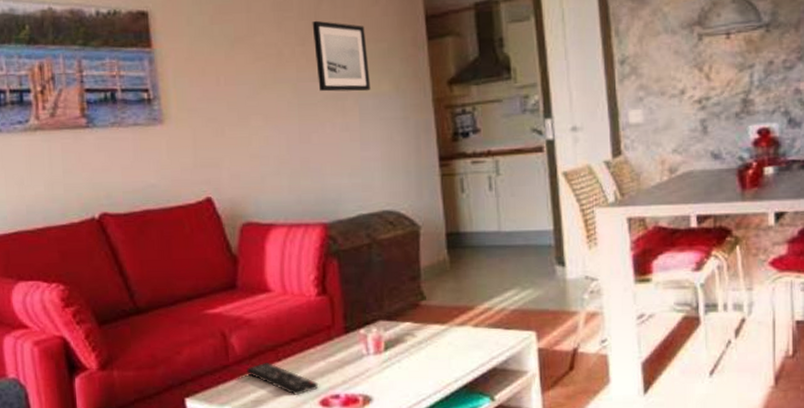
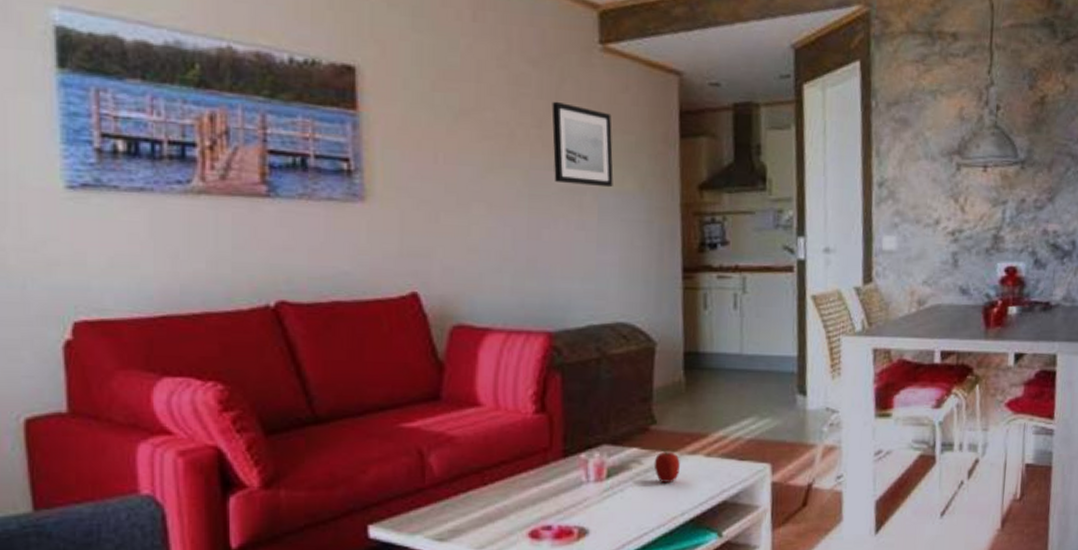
remote control: present [247,363,319,396] -> none [446,487,529,526]
fruit: none [426,322,450,354] -> present [653,448,680,484]

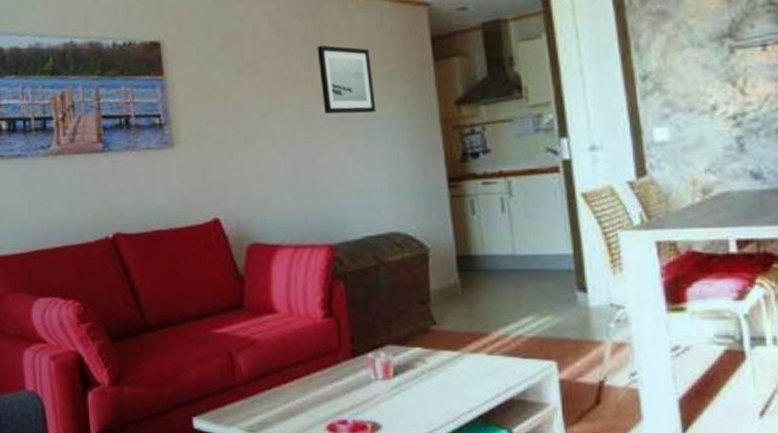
fruit: present [653,448,680,484] -> none [437,348,463,381]

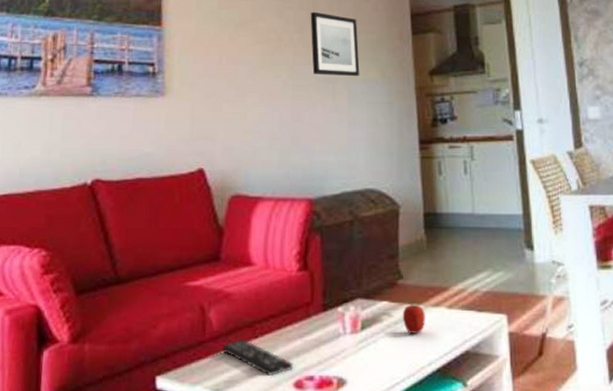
remote control: none [253,385,326,420] -> present [222,340,294,377]
fruit: none [437,348,463,381] -> present [402,301,425,335]

